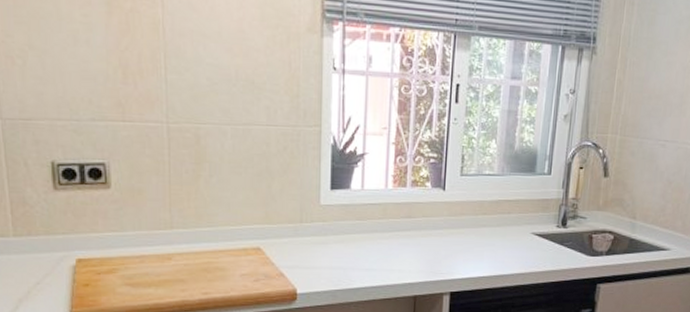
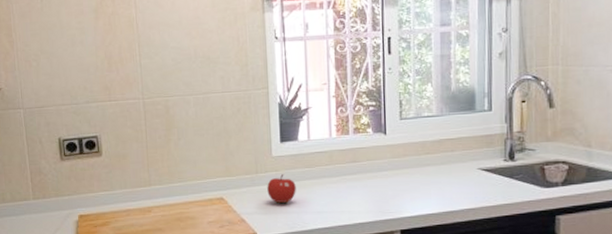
fruit: none [312,225,344,257] -> present [267,174,296,203]

